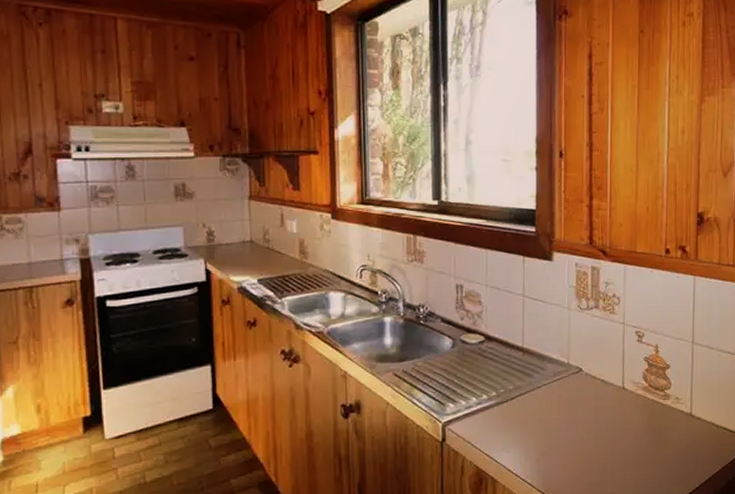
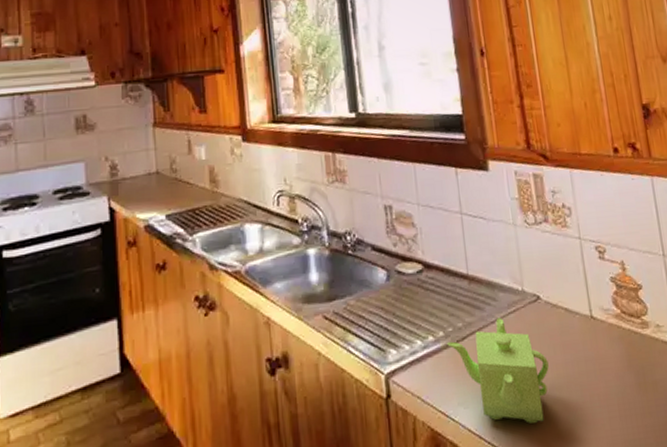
teapot: none [498,384,581,467] -> present [447,318,549,424]

